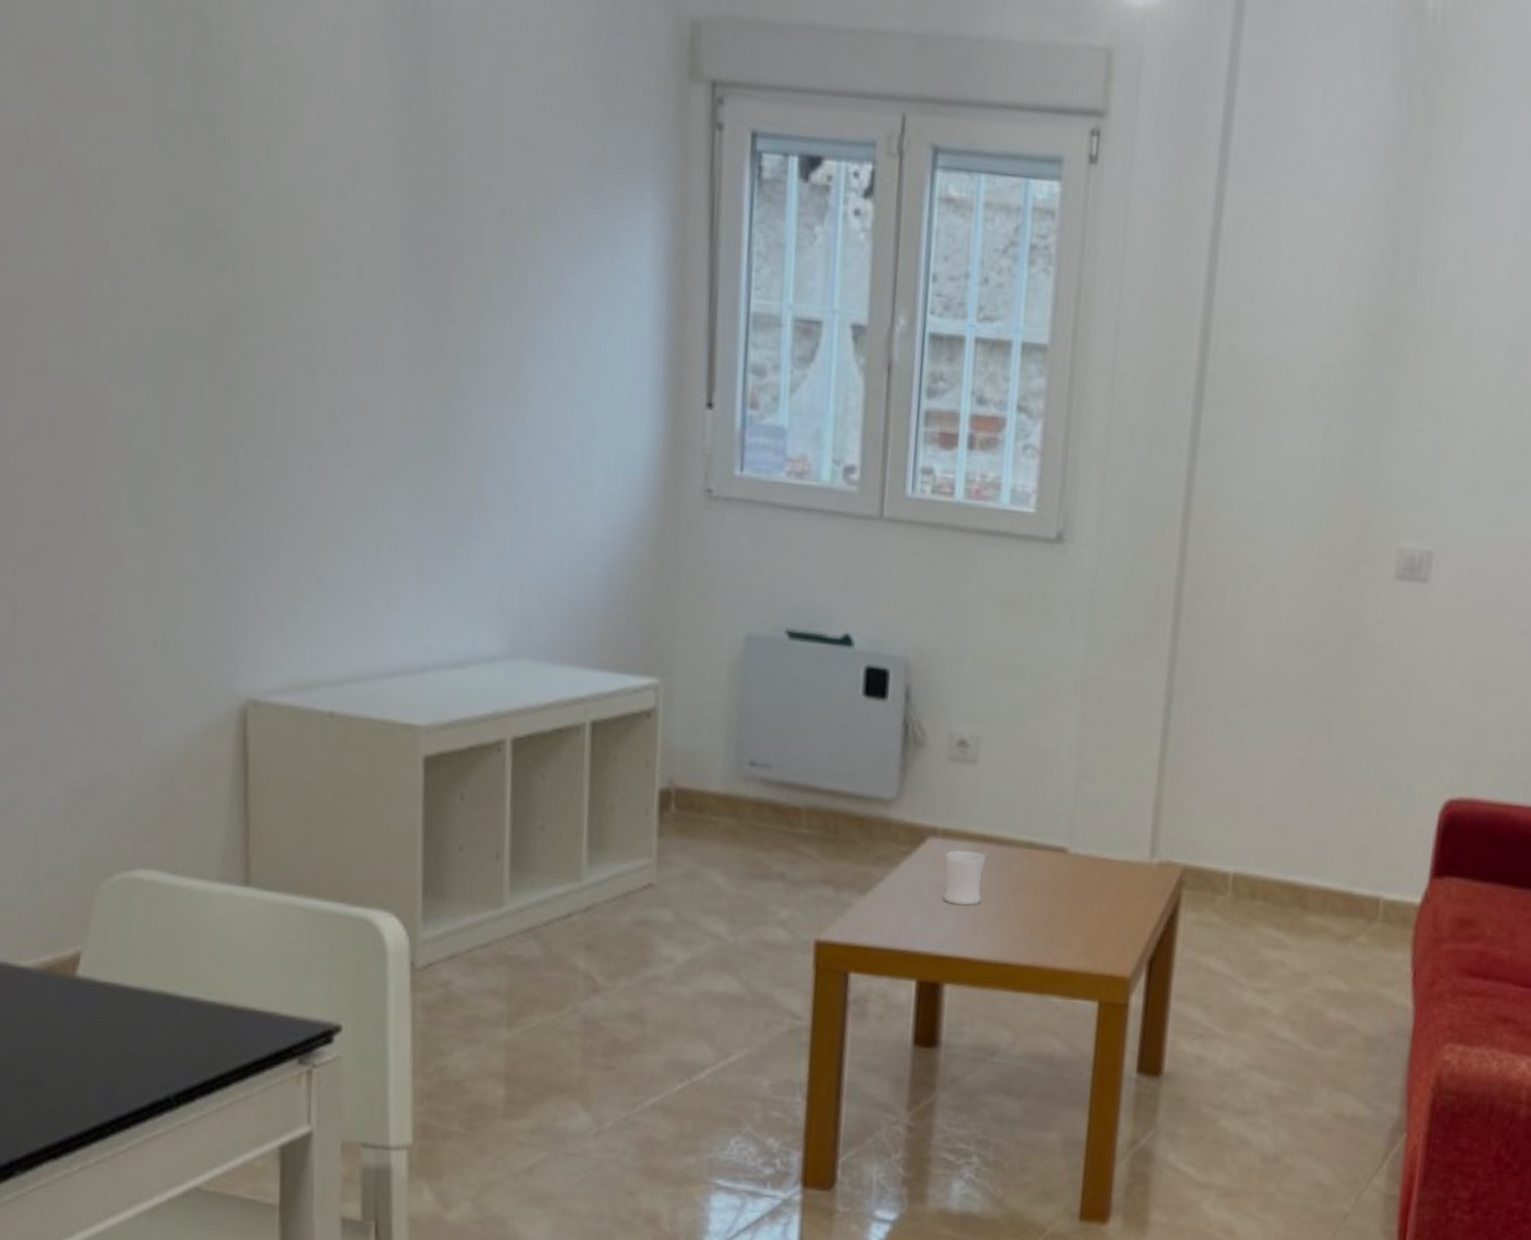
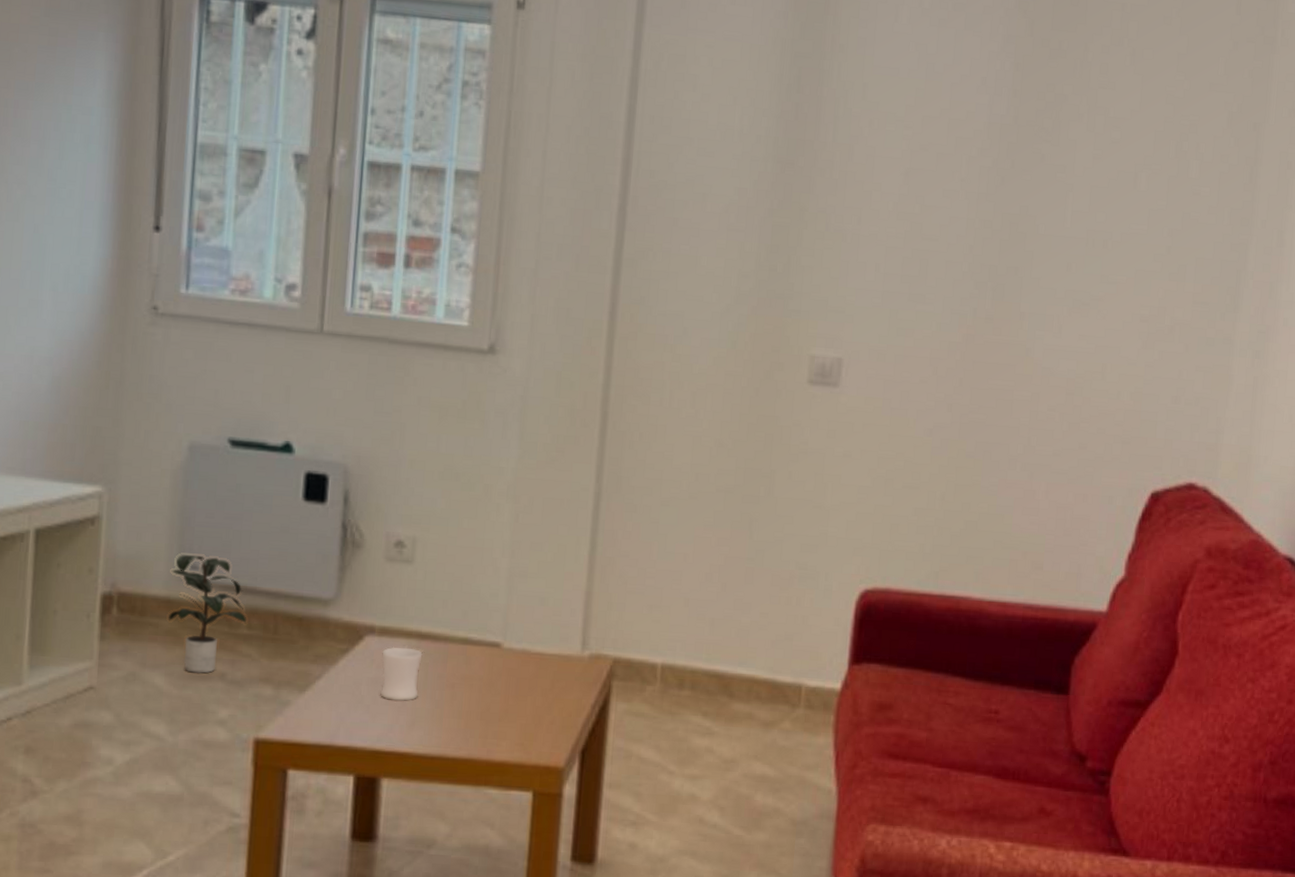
potted plant: none [727,750,807,873] -> present [169,554,247,674]

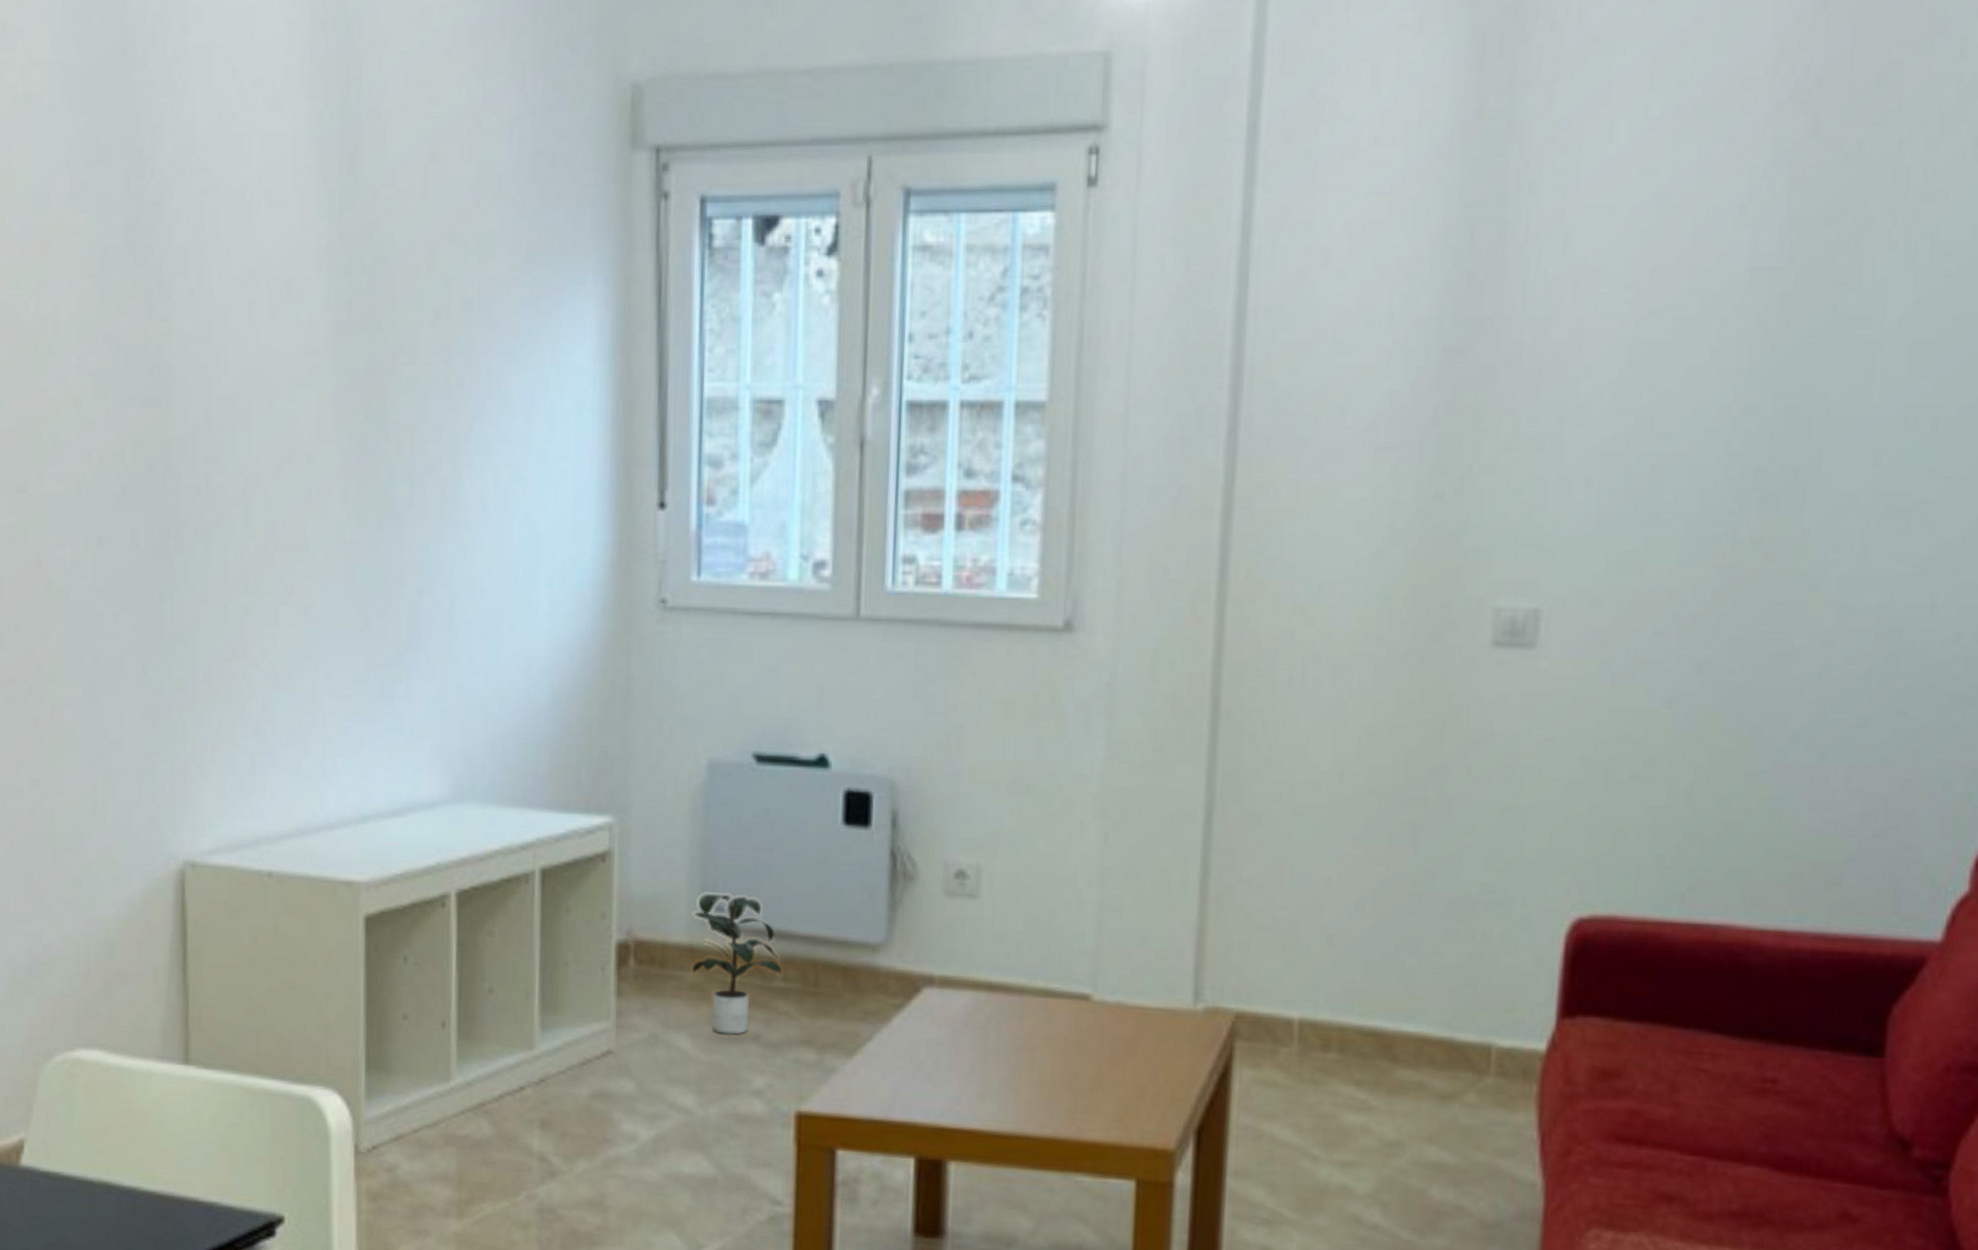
mug: present [381,646,423,701] -> none [944,1000,993,1068]

